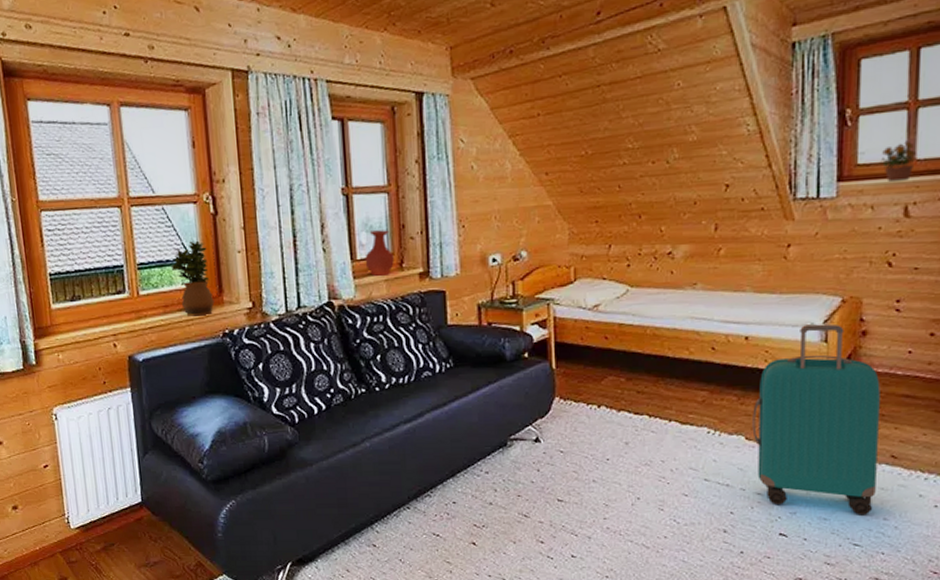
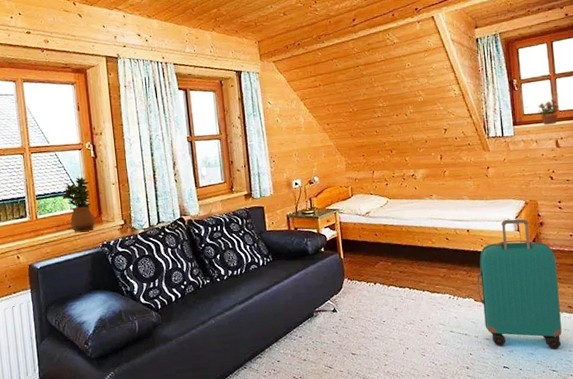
vase: present [365,230,395,277] -> none [205,165,227,199]

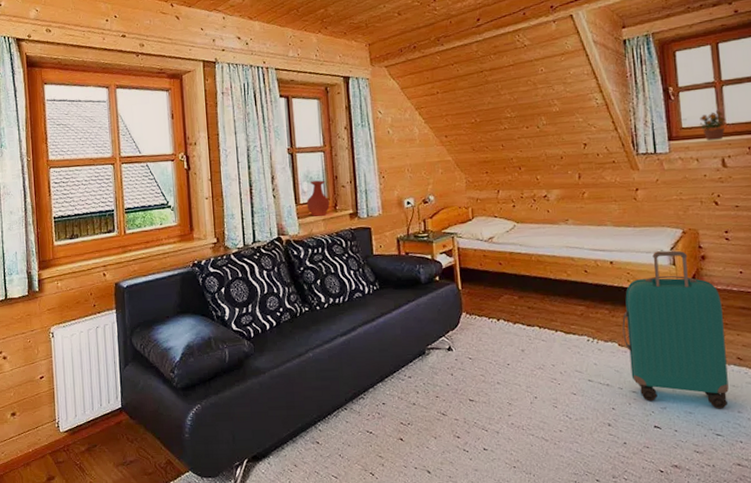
potted plant: present [62,177,95,233] -> none [152,190,186,251]
vase: none [205,165,227,199] -> present [306,180,331,217]

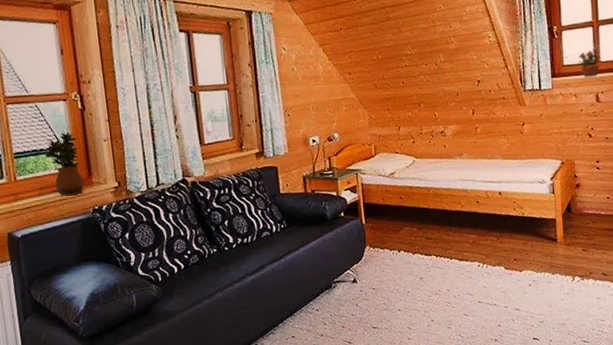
potted plant: none [152,190,186,251] -> present [44,132,85,197]
vase: present [306,180,331,217] -> none [211,119,236,157]
suitcase: present [622,250,729,409] -> none [508,180,595,319]

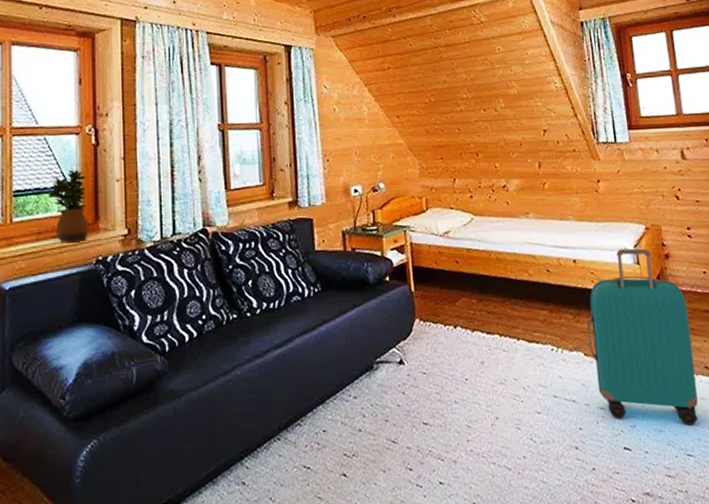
suitcase: none [508,180,595,319] -> present [587,248,698,426]
flowerpot: present [579,48,600,78] -> none [658,99,683,132]

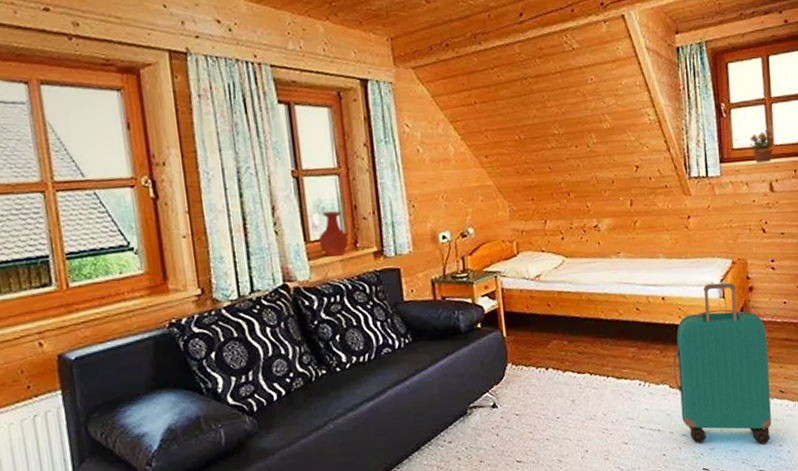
potted plant: present [48,169,90,244] -> none [106,227,158,308]
vase: none [238,162,267,206] -> present [318,211,349,258]
flowerpot: none [658,99,683,132] -> present [750,130,774,164]

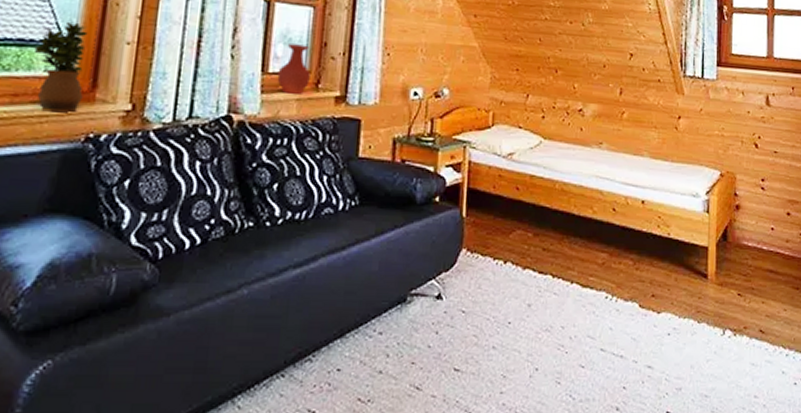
potted plant: none [106,227,158,308] -> present [33,21,88,114]
suitcase: present [673,282,772,445] -> none [645,194,751,392]
flowerpot: present [750,130,774,164] -> none [750,40,773,75]

